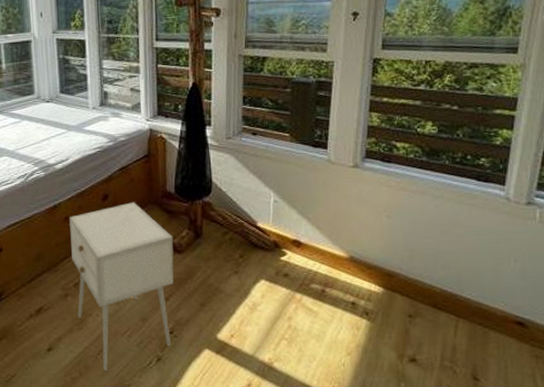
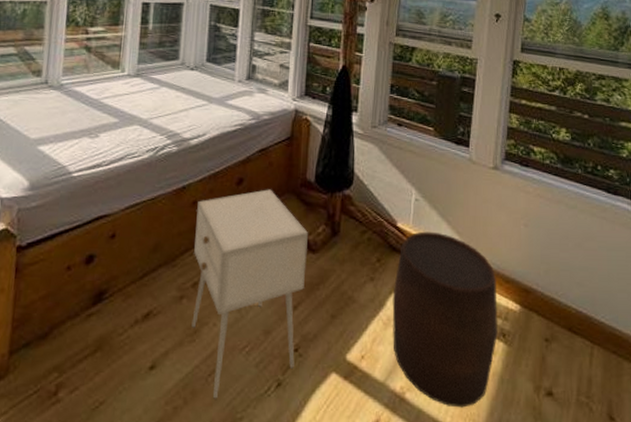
stool: none [256,228,361,373] -> present [392,231,498,408]

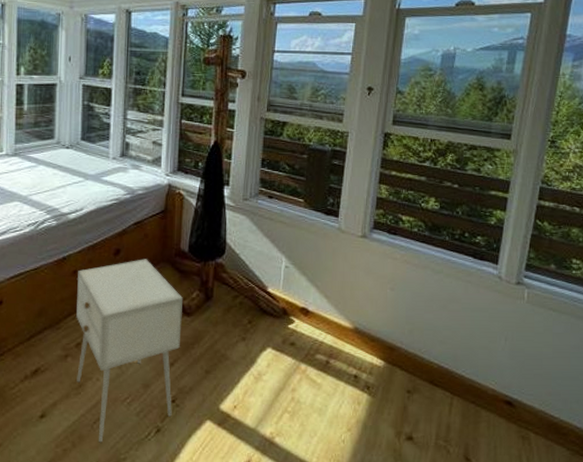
stool: present [392,231,498,408] -> none [263,295,363,450]

